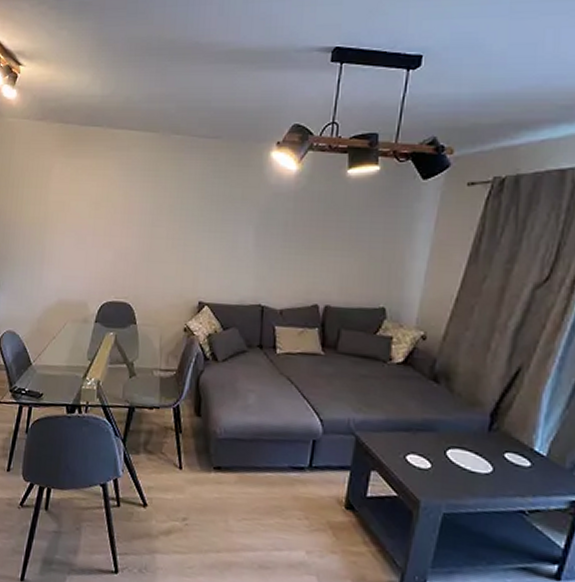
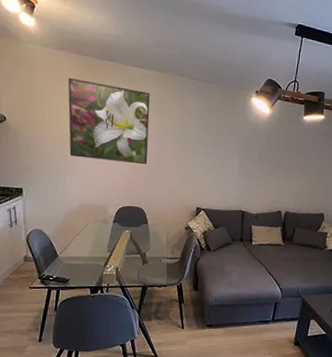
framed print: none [47,150,141,249] -> present [68,77,150,165]

